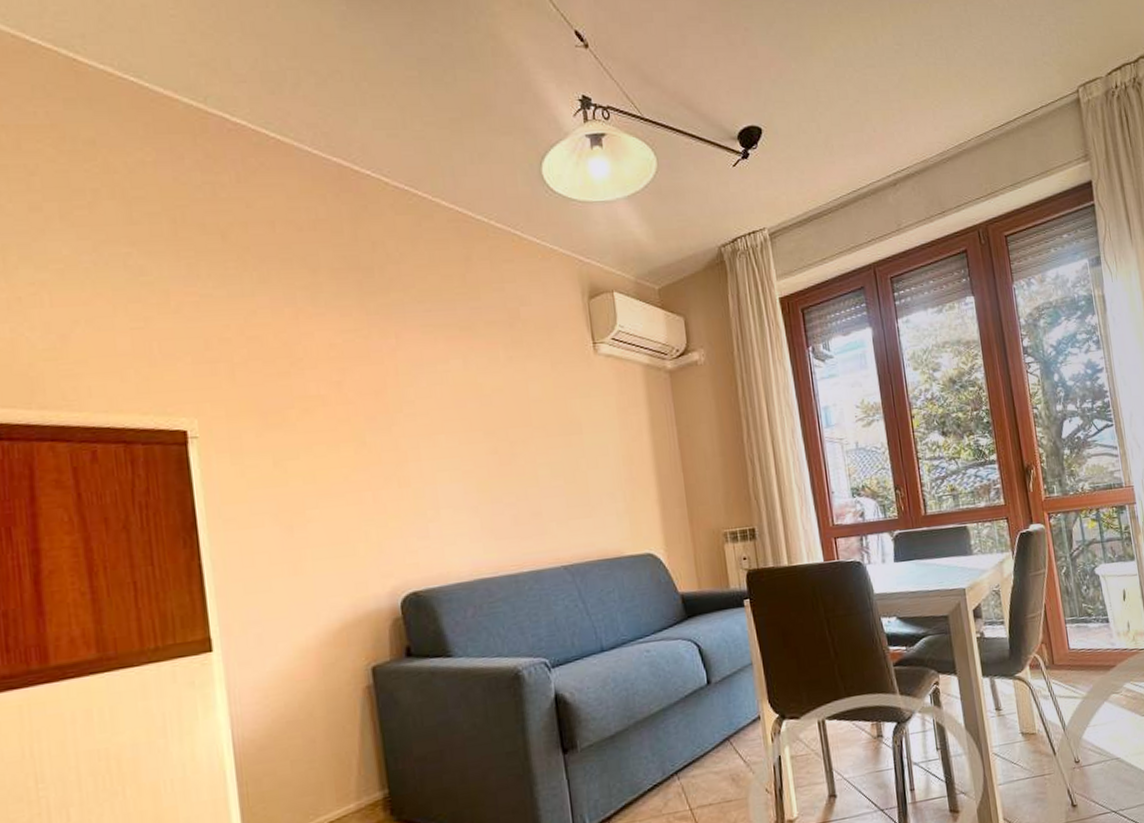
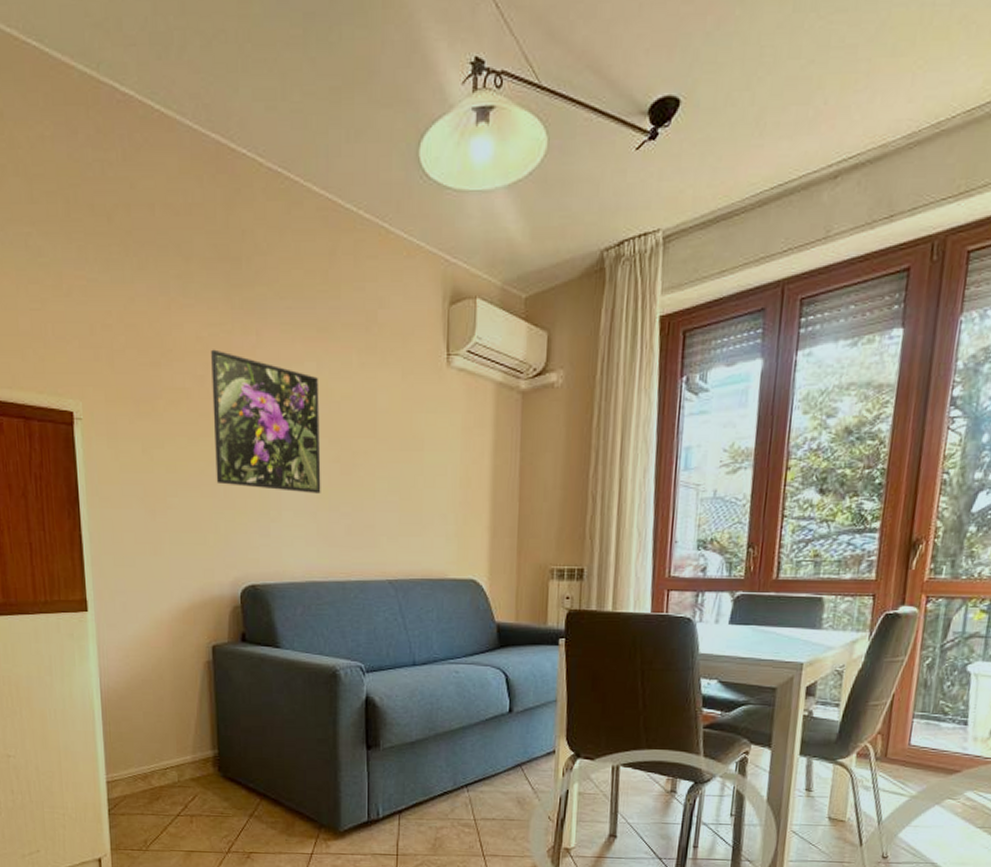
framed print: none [347,354,481,490] -> present [211,349,321,494]

